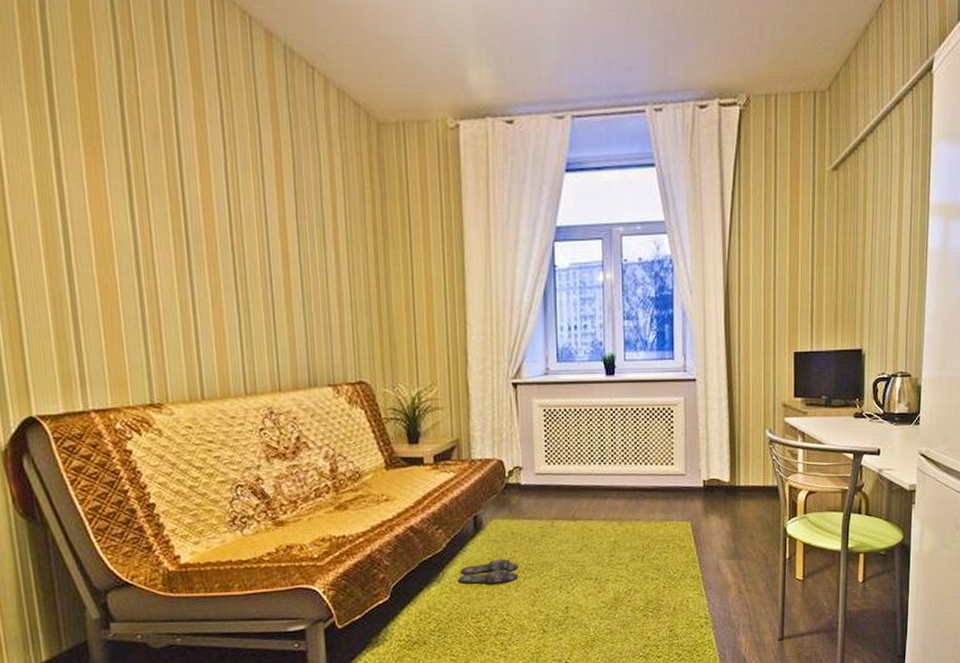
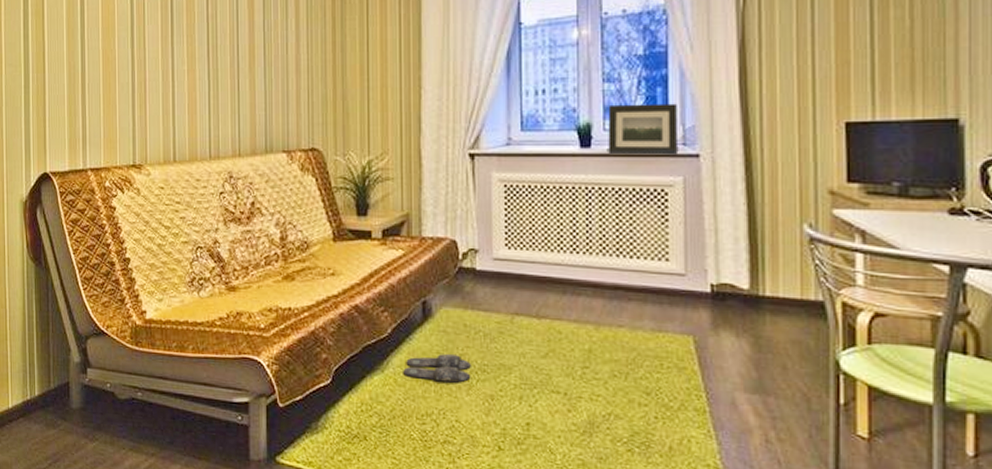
picture frame: none [628,338,680,381] -> present [608,103,677,155]

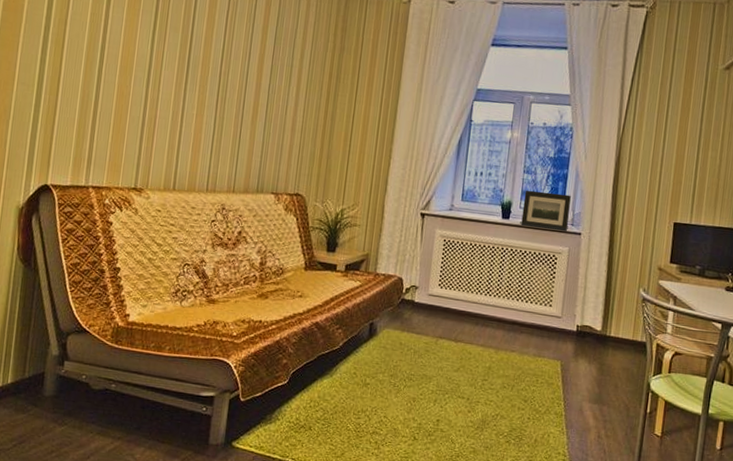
slippers: present [403,354,471,383] -> none [347,365,401,388]

